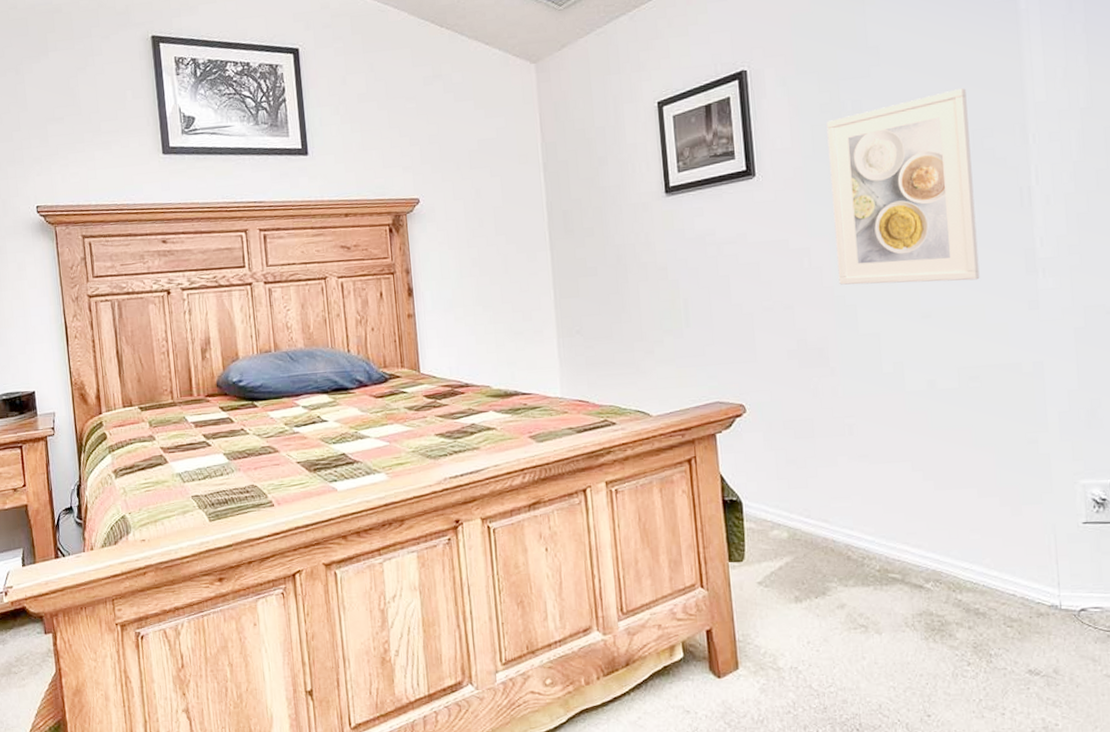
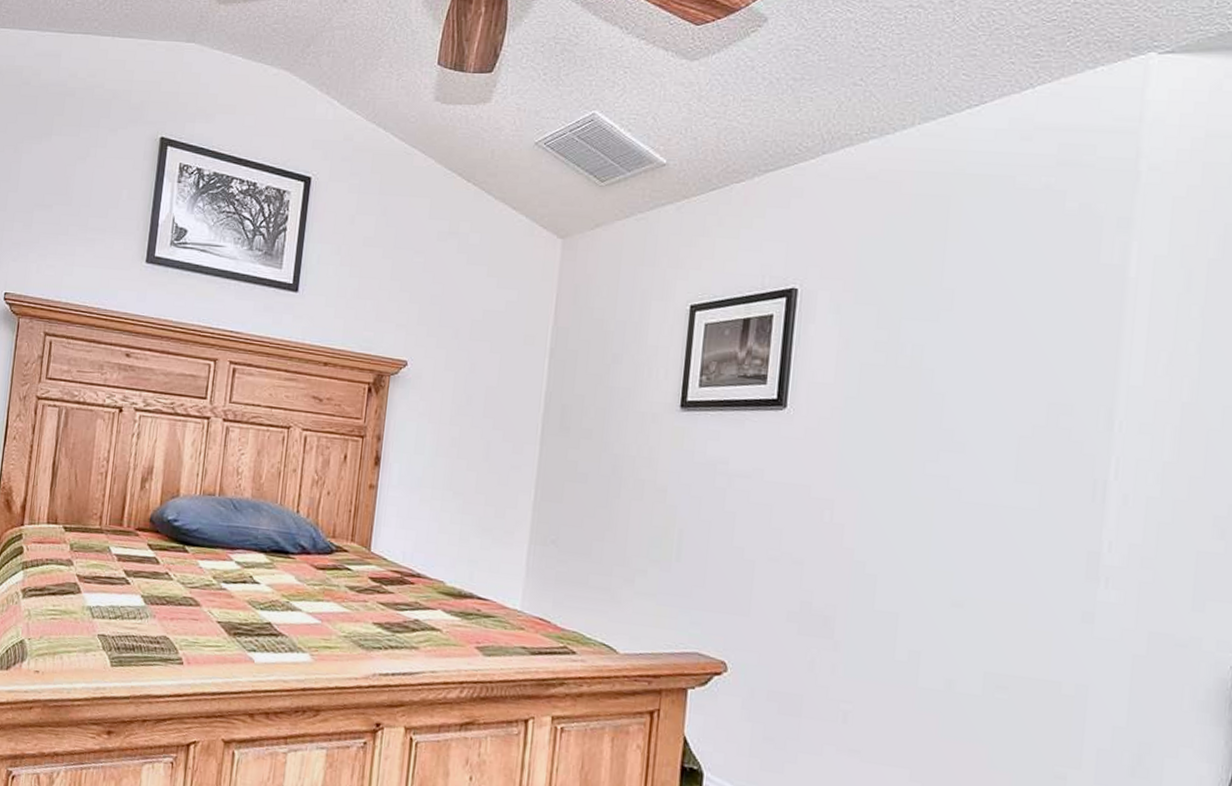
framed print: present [826,88,980,285] -> none [861,353,1049,576]

